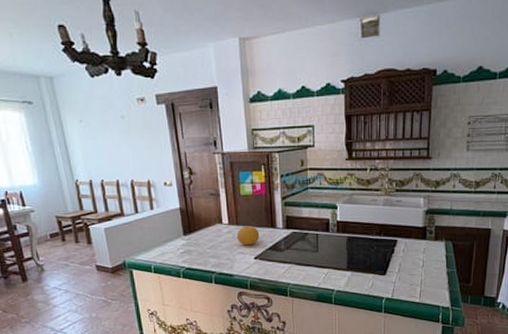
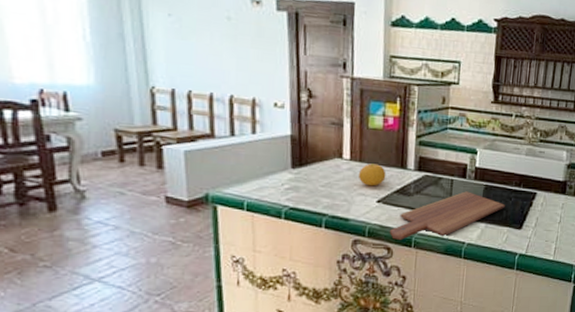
cutting board: none [267,243,368,290] -> present [389,191,505,240]

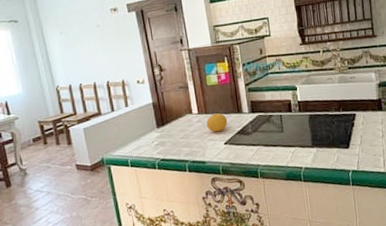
cutting board: present [389,191,505,240] -> none [238,123,330,174]

